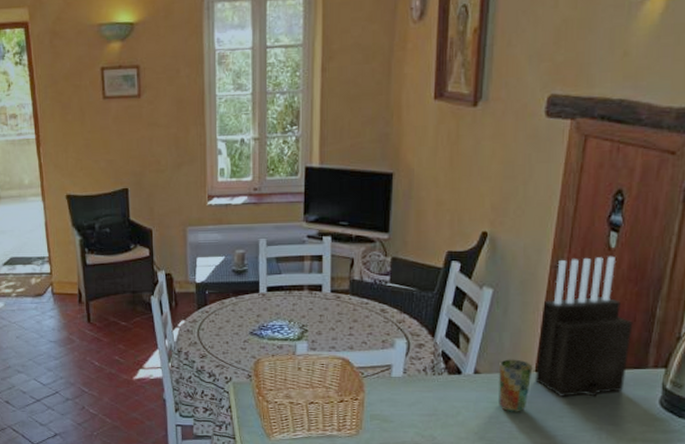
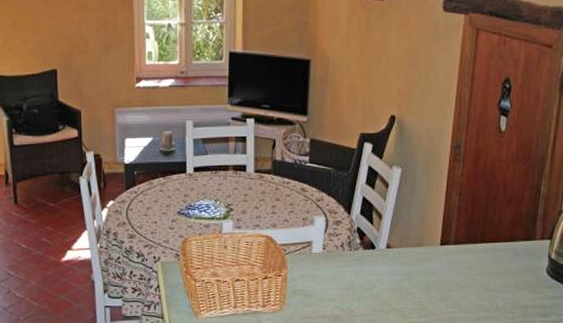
cup: present [499,359,533,412] -> none [409,234,438,284]
knife block: present [535,256,633,397] -> none [440,138,522,268]

